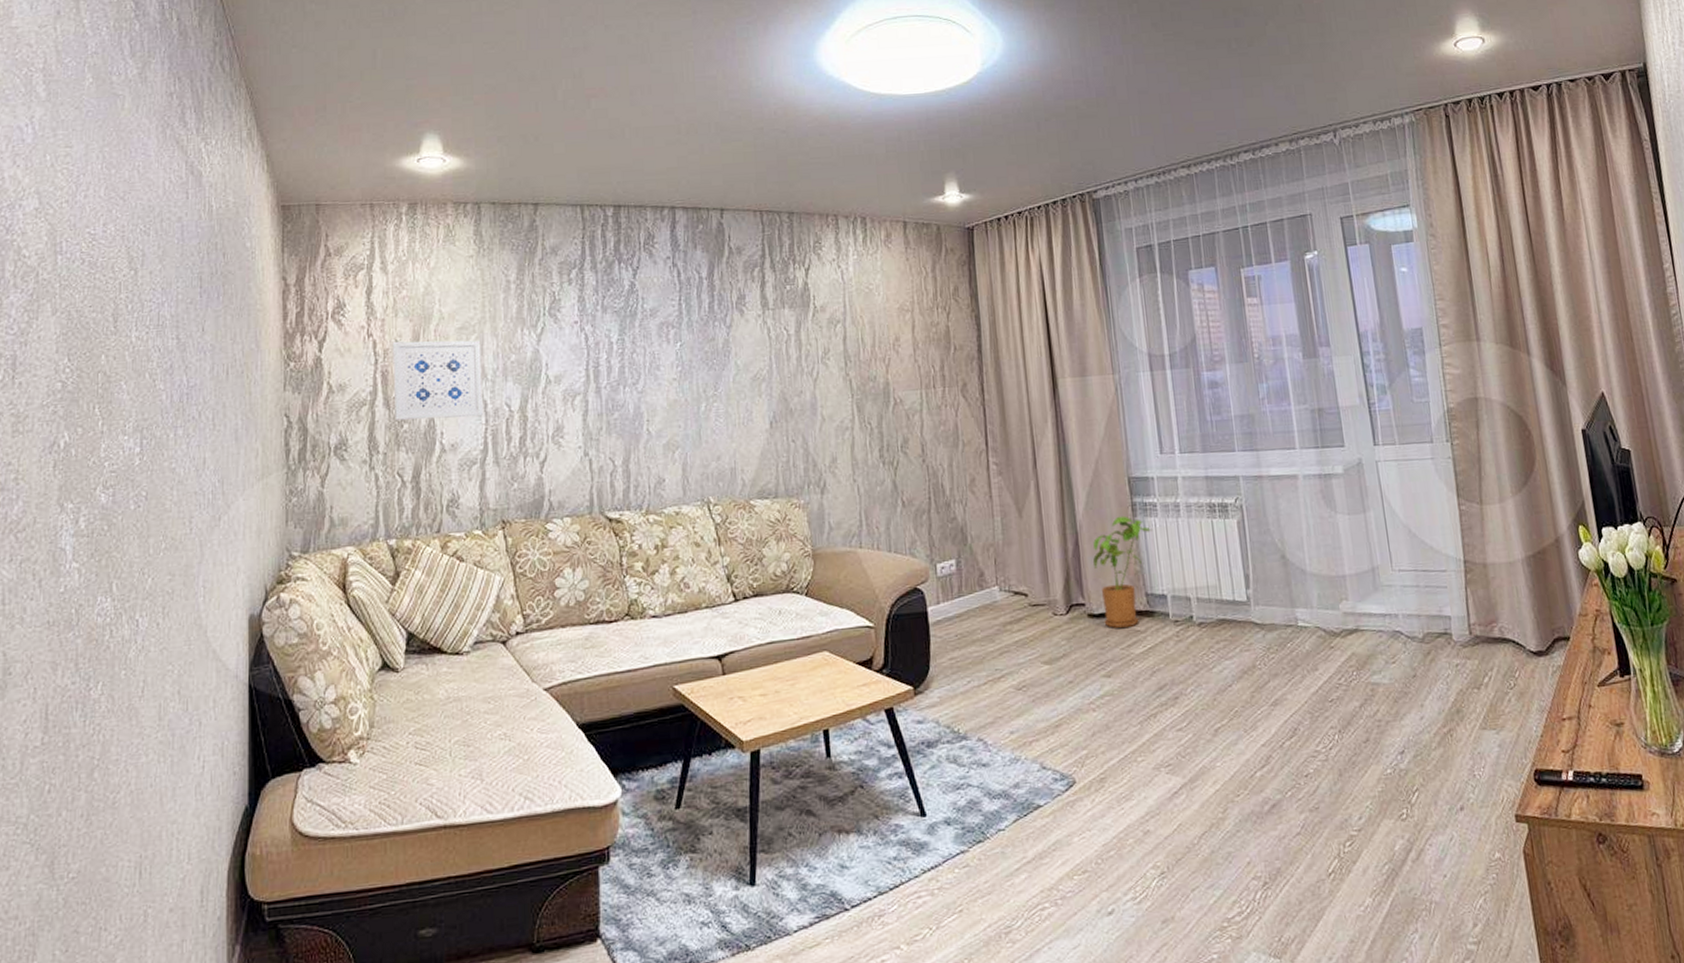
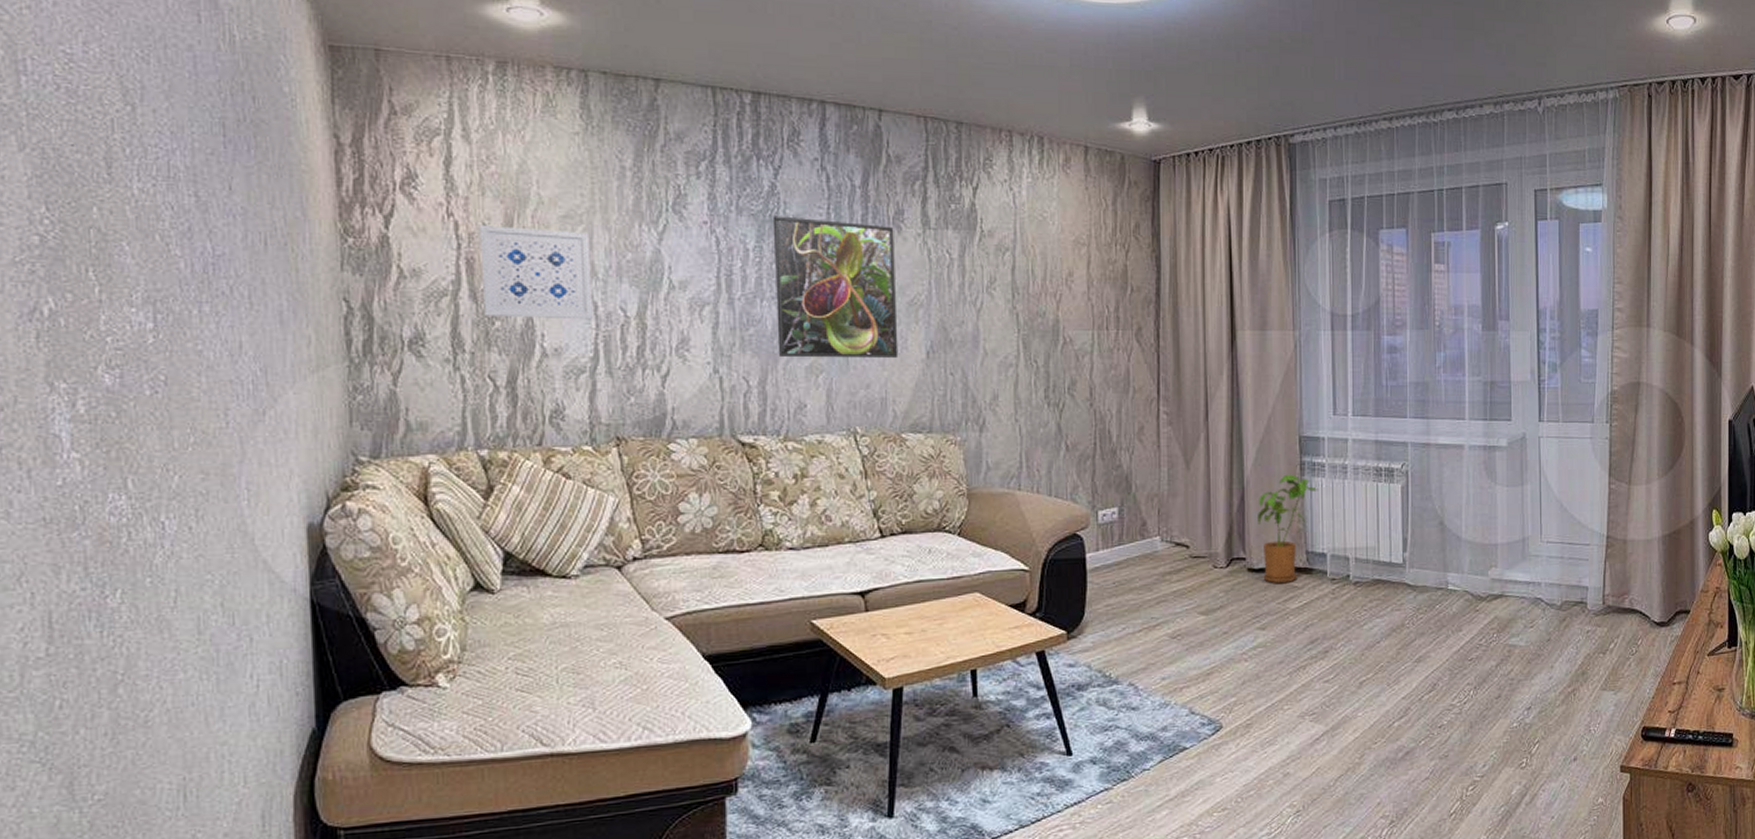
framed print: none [632,310,745,438] -> present [772,216,899,358]

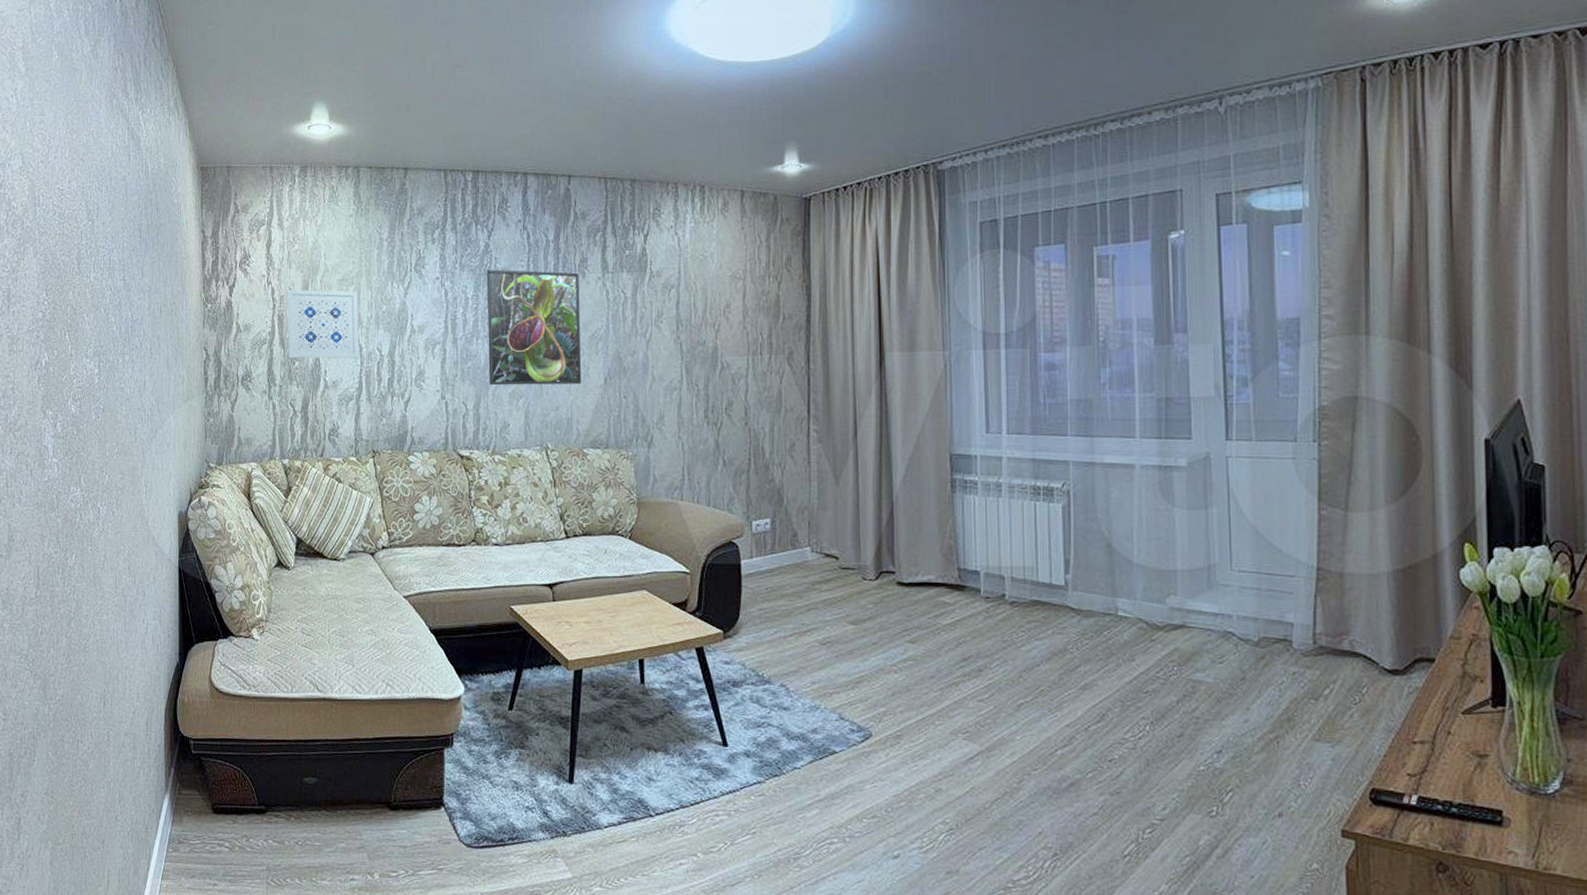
house plant: present [1258,474,1318,584] -> none [907,491,971,599]

